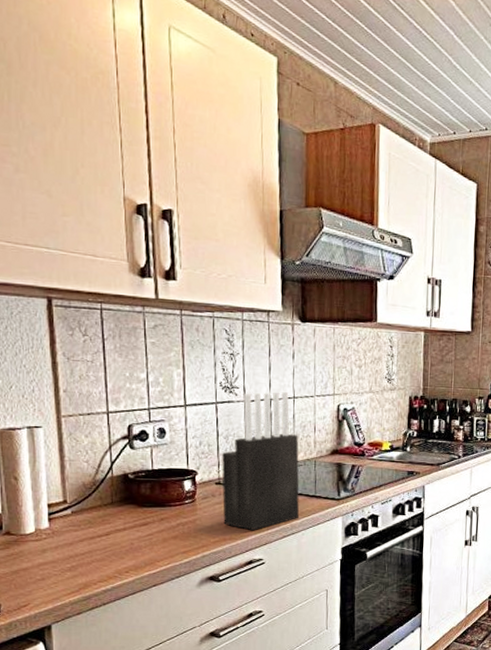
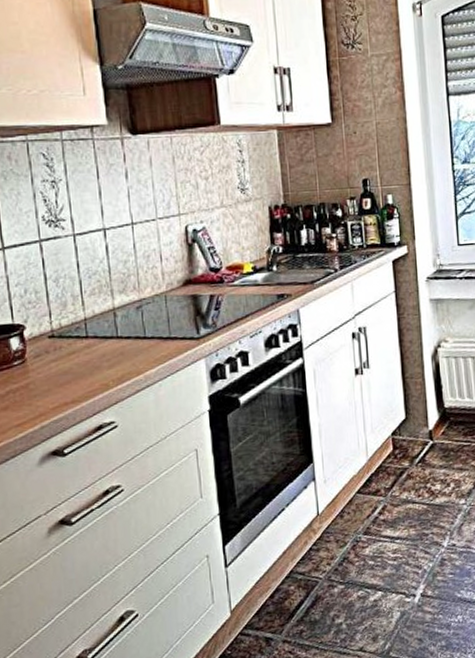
knife block: present [222,392,299,530] -> none [53,218,153,388]

